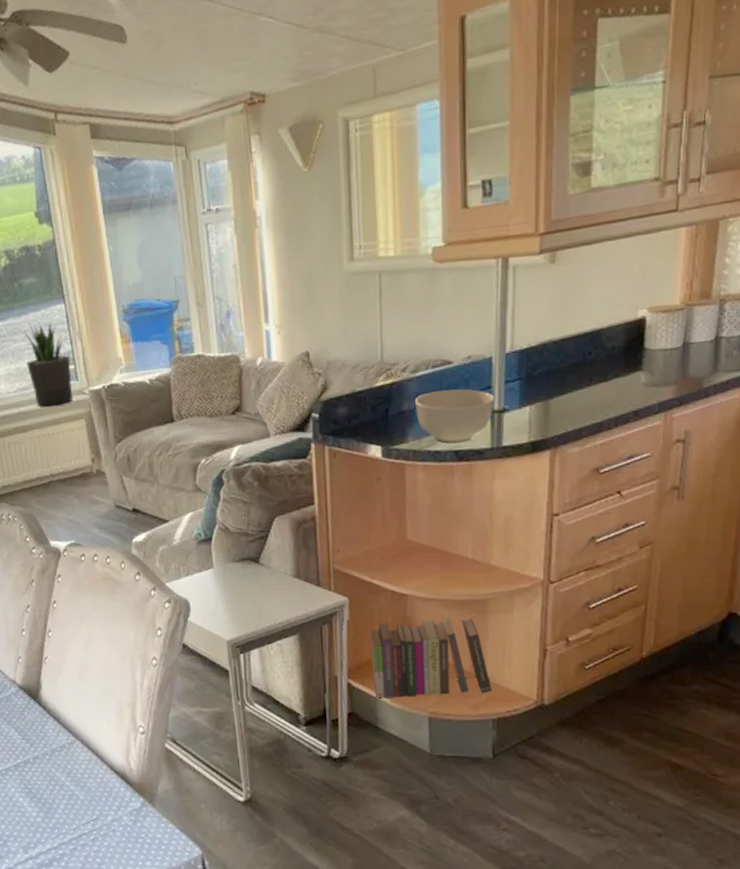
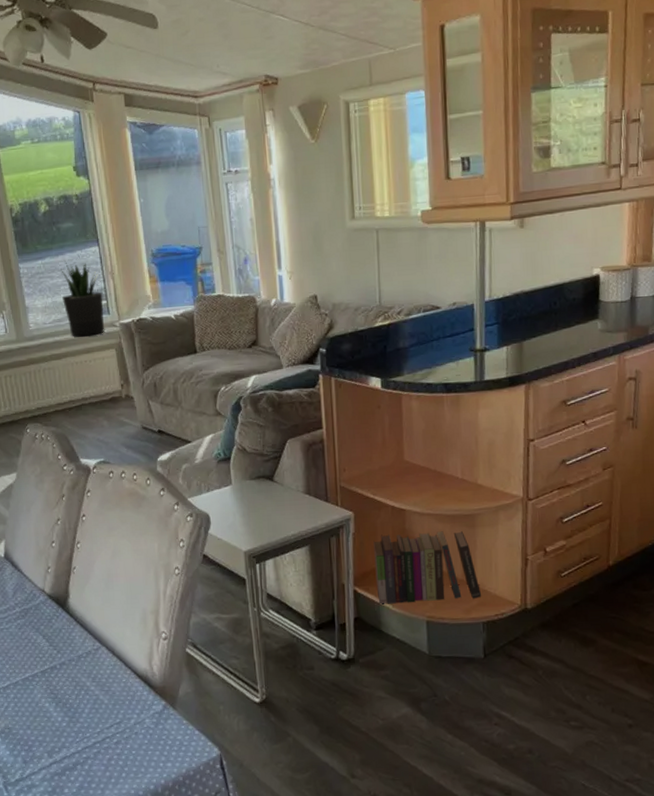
bowl: present [414,389,496,443] -> none [408,330,478,377]

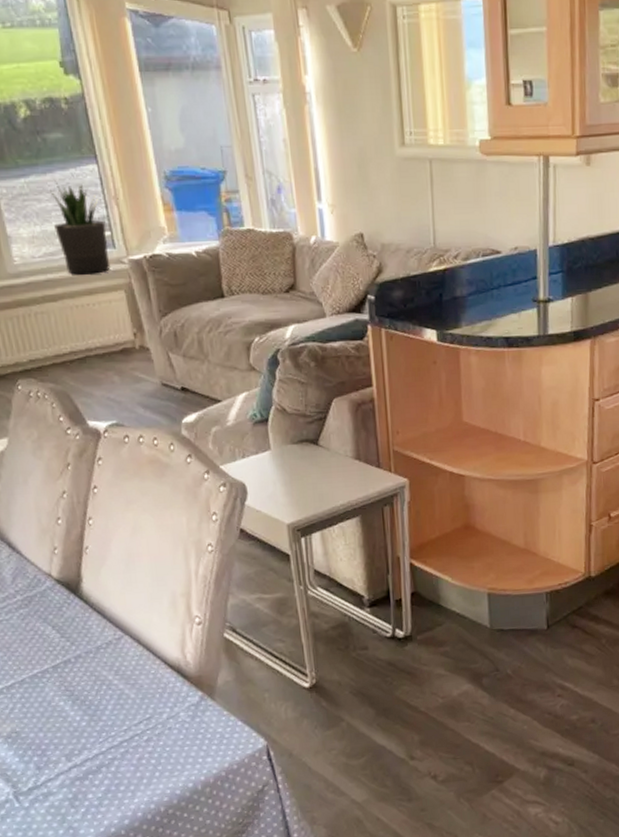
books: present [373,531,482,605] -> none [430,497,545,578]

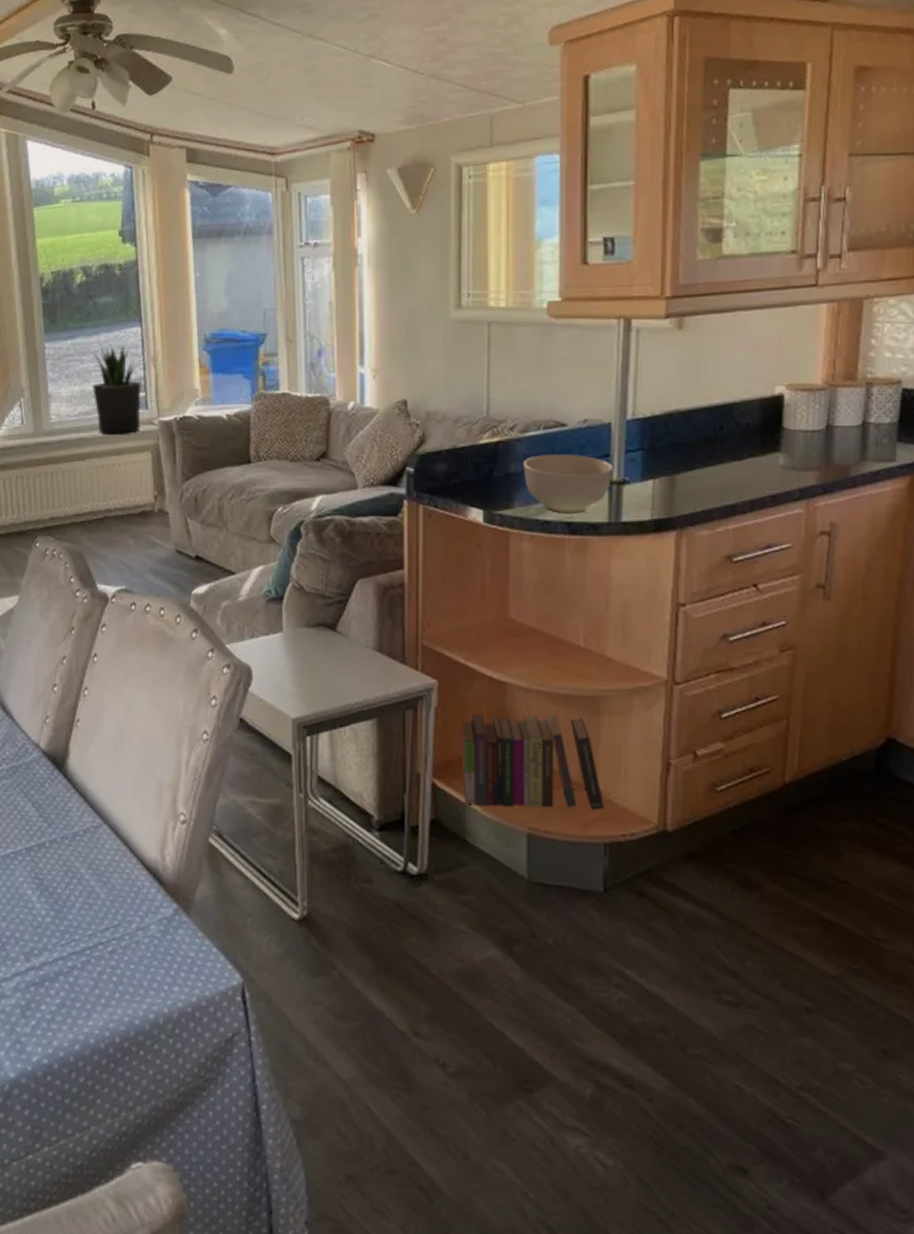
books: none [430,497,545,578] -> present [462,713,605,810]
bowl: none [466,278,541,330] -> present [522,454,614,514]

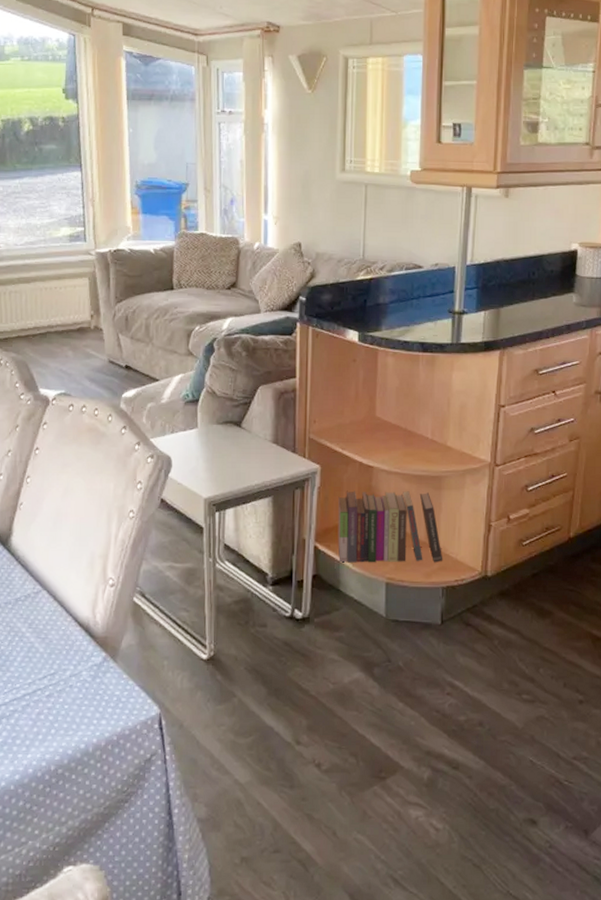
planter: present [92,342,142,435] -> none [37,183,81,262]
bowl: present [522,454,614,514] -> none [389,290,457,336]

